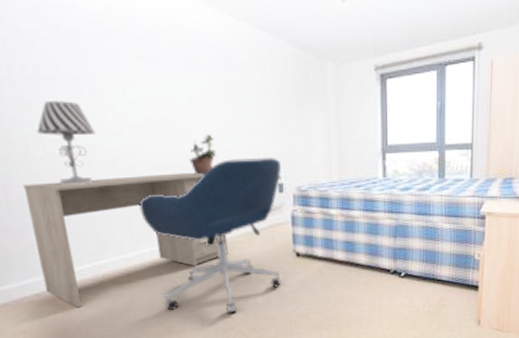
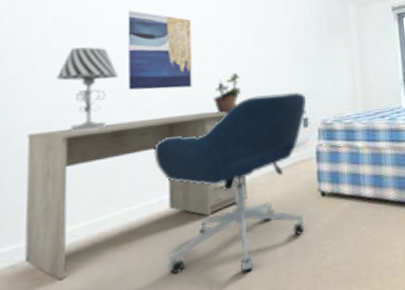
wall art: none [93,62,168,148] -> present [127,11,192,90]

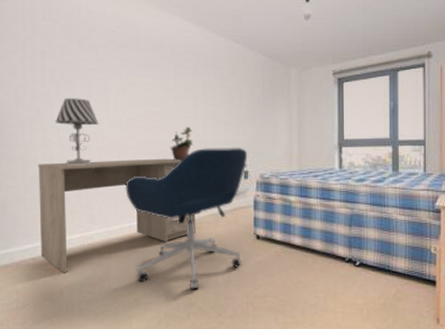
wall art: present [127,11,192,90] -> none [104,68,154,137]

